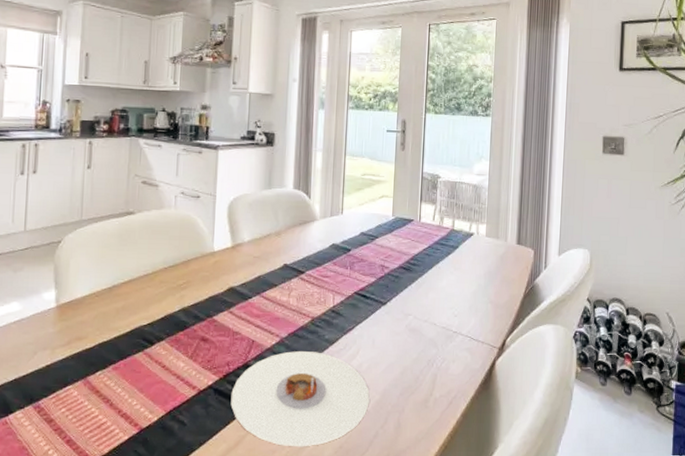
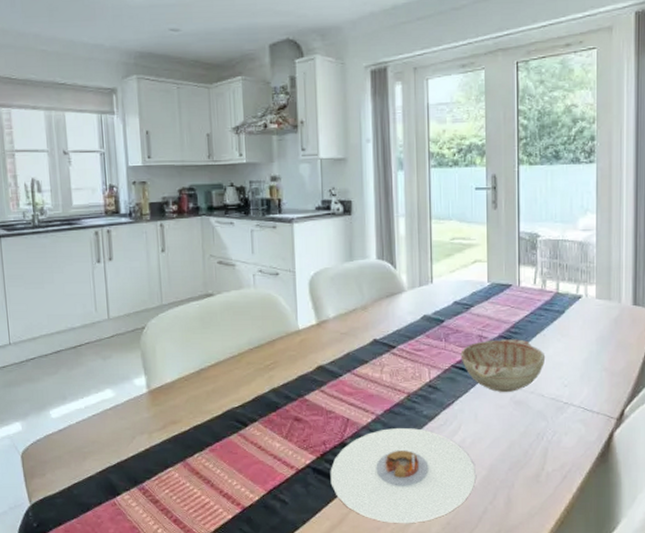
decorative bowl: none [363,270,440,321] -> present [460,339,546,393]

